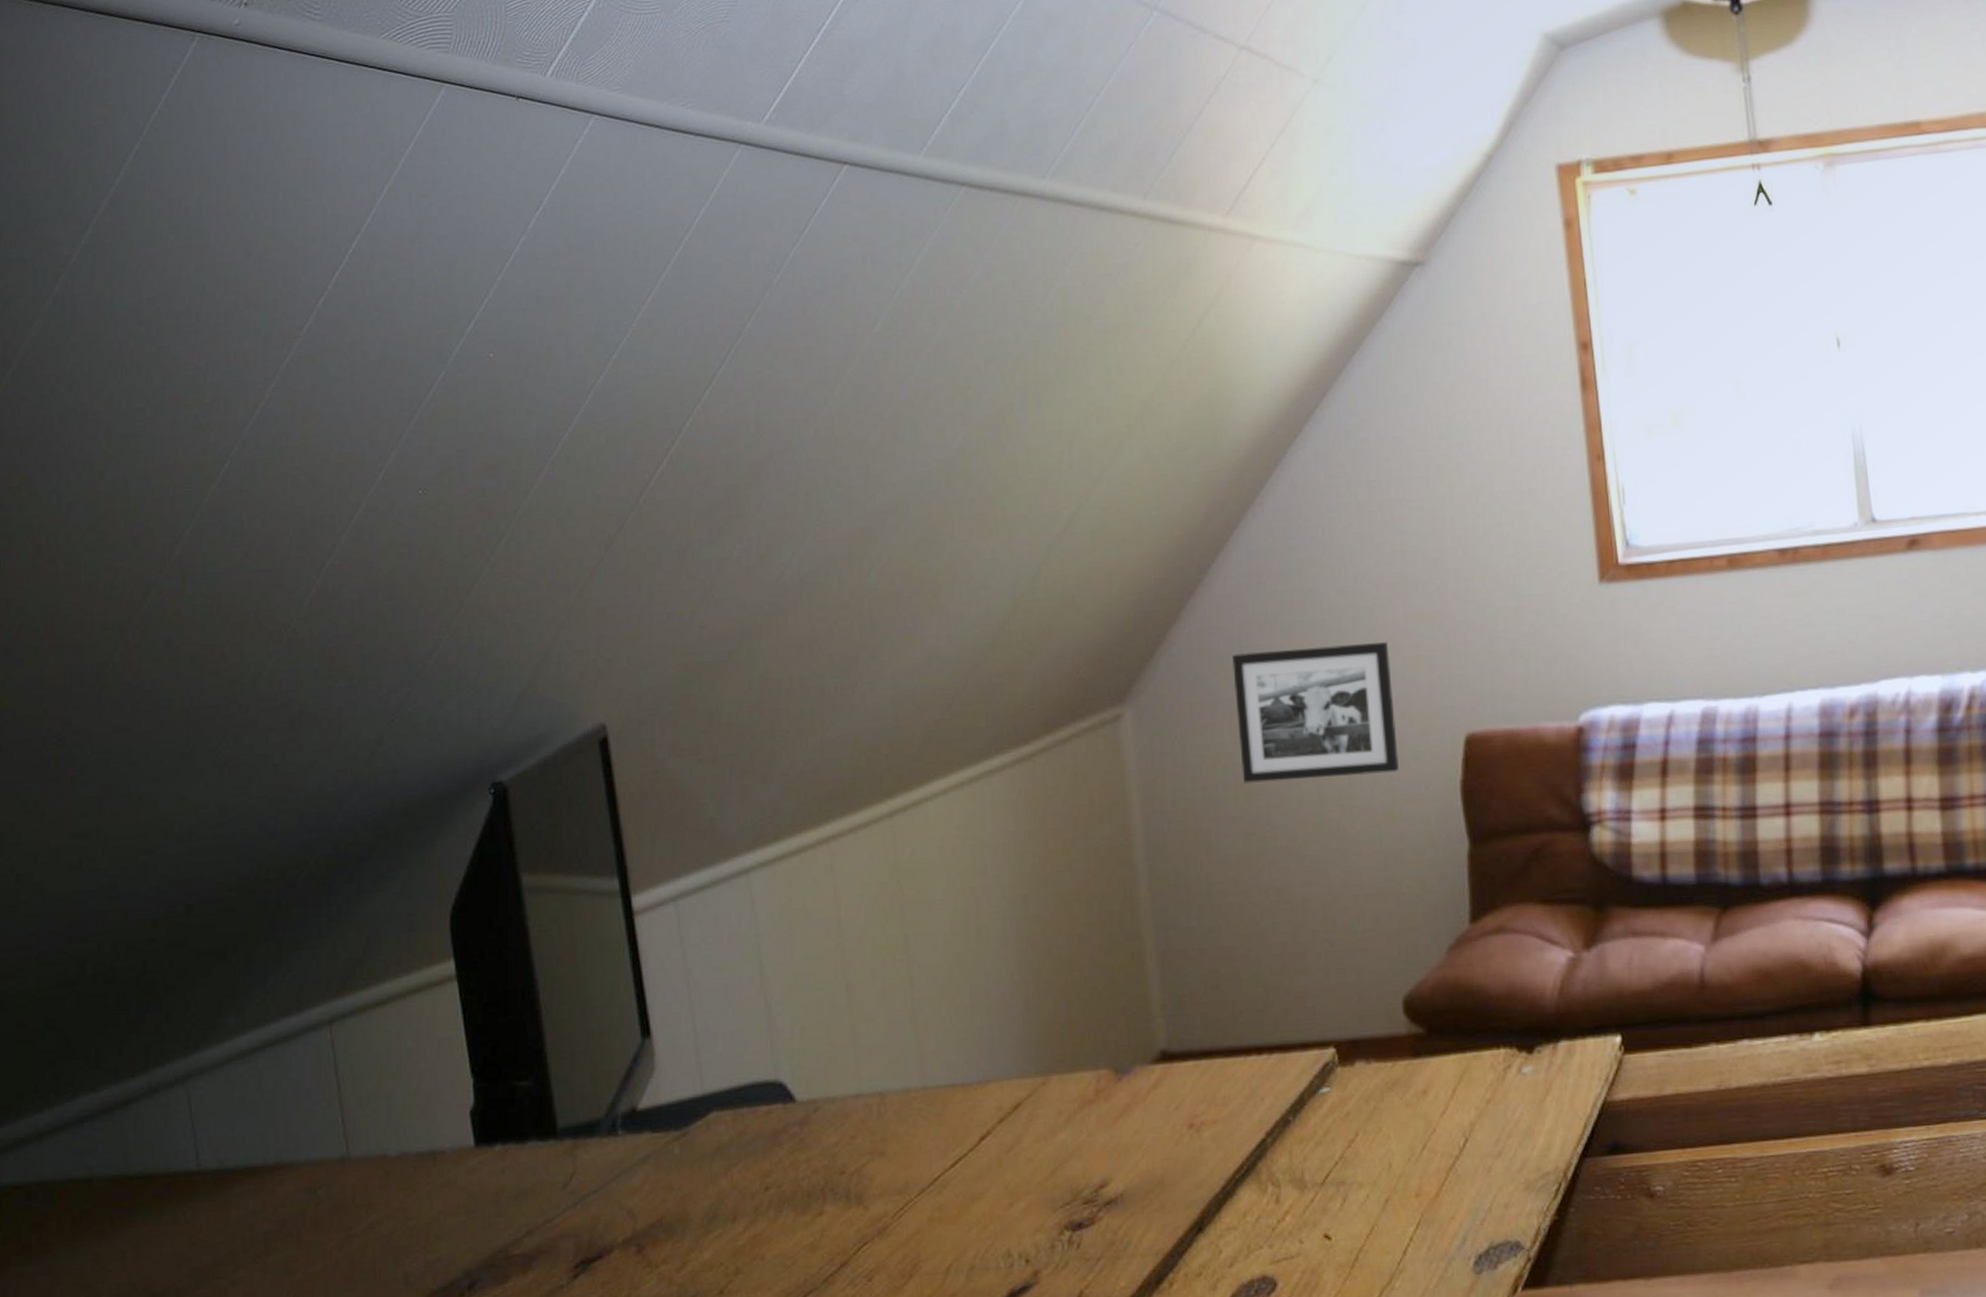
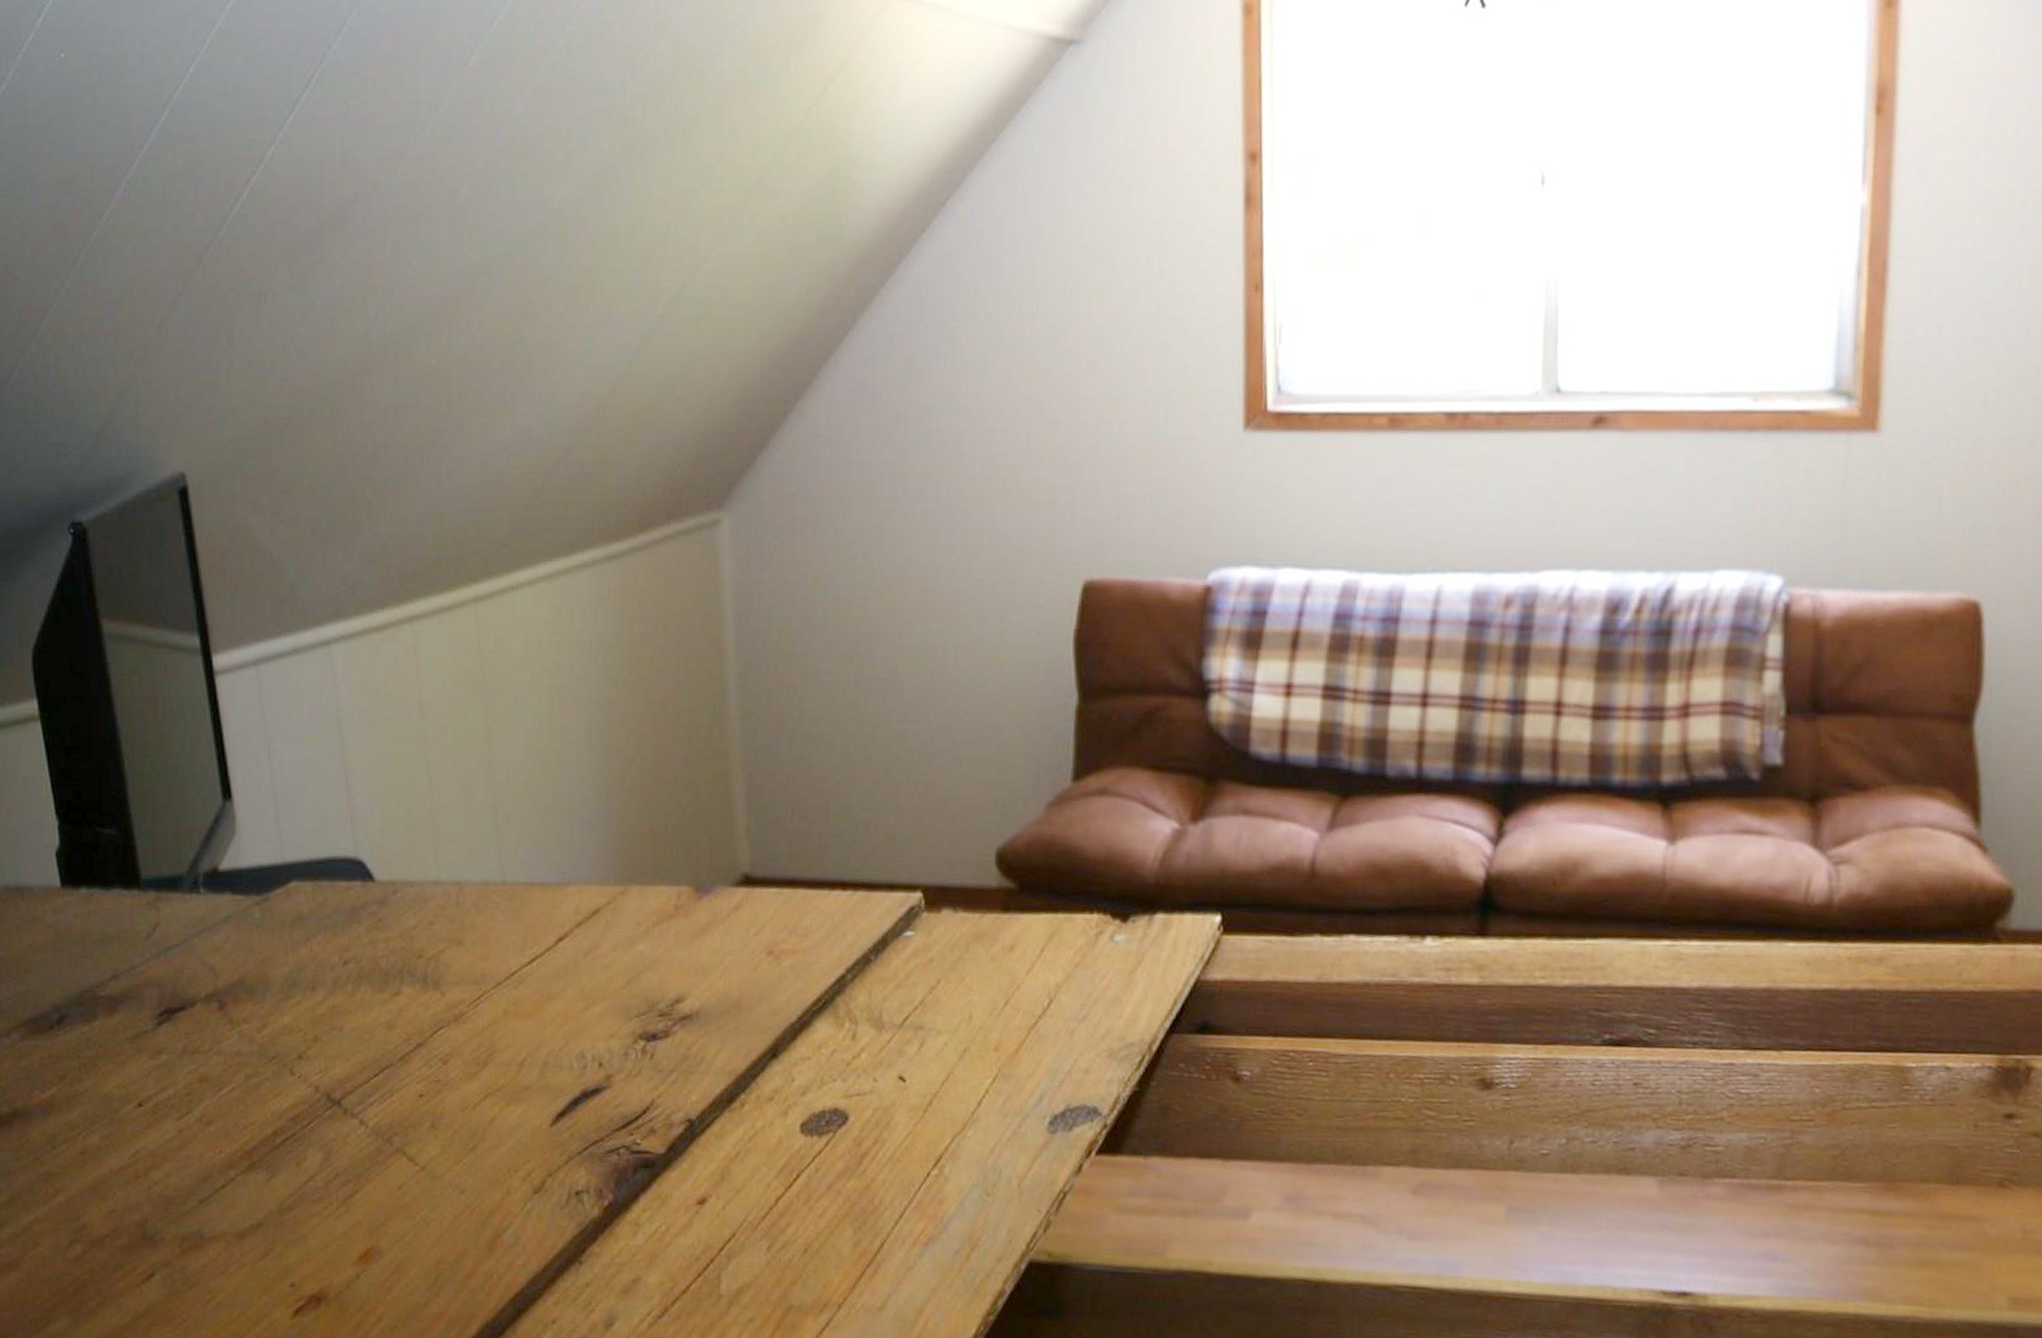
picture frame: present [1232,642,1399,783] -> none [839,466,1010,613]

